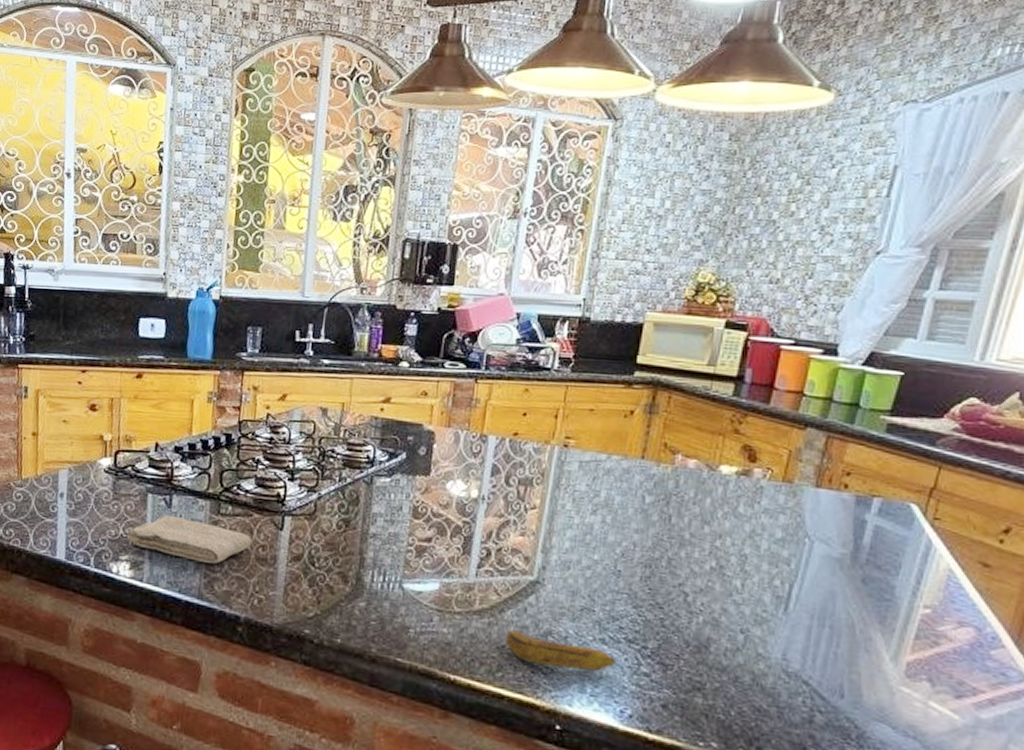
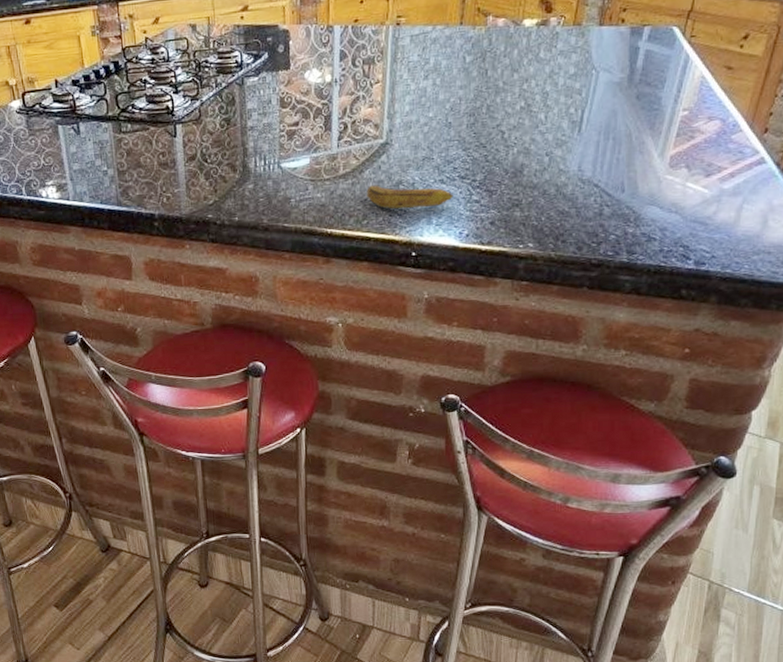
washcloth: present [127,515,253,565] -> none [48,140,153,176]

